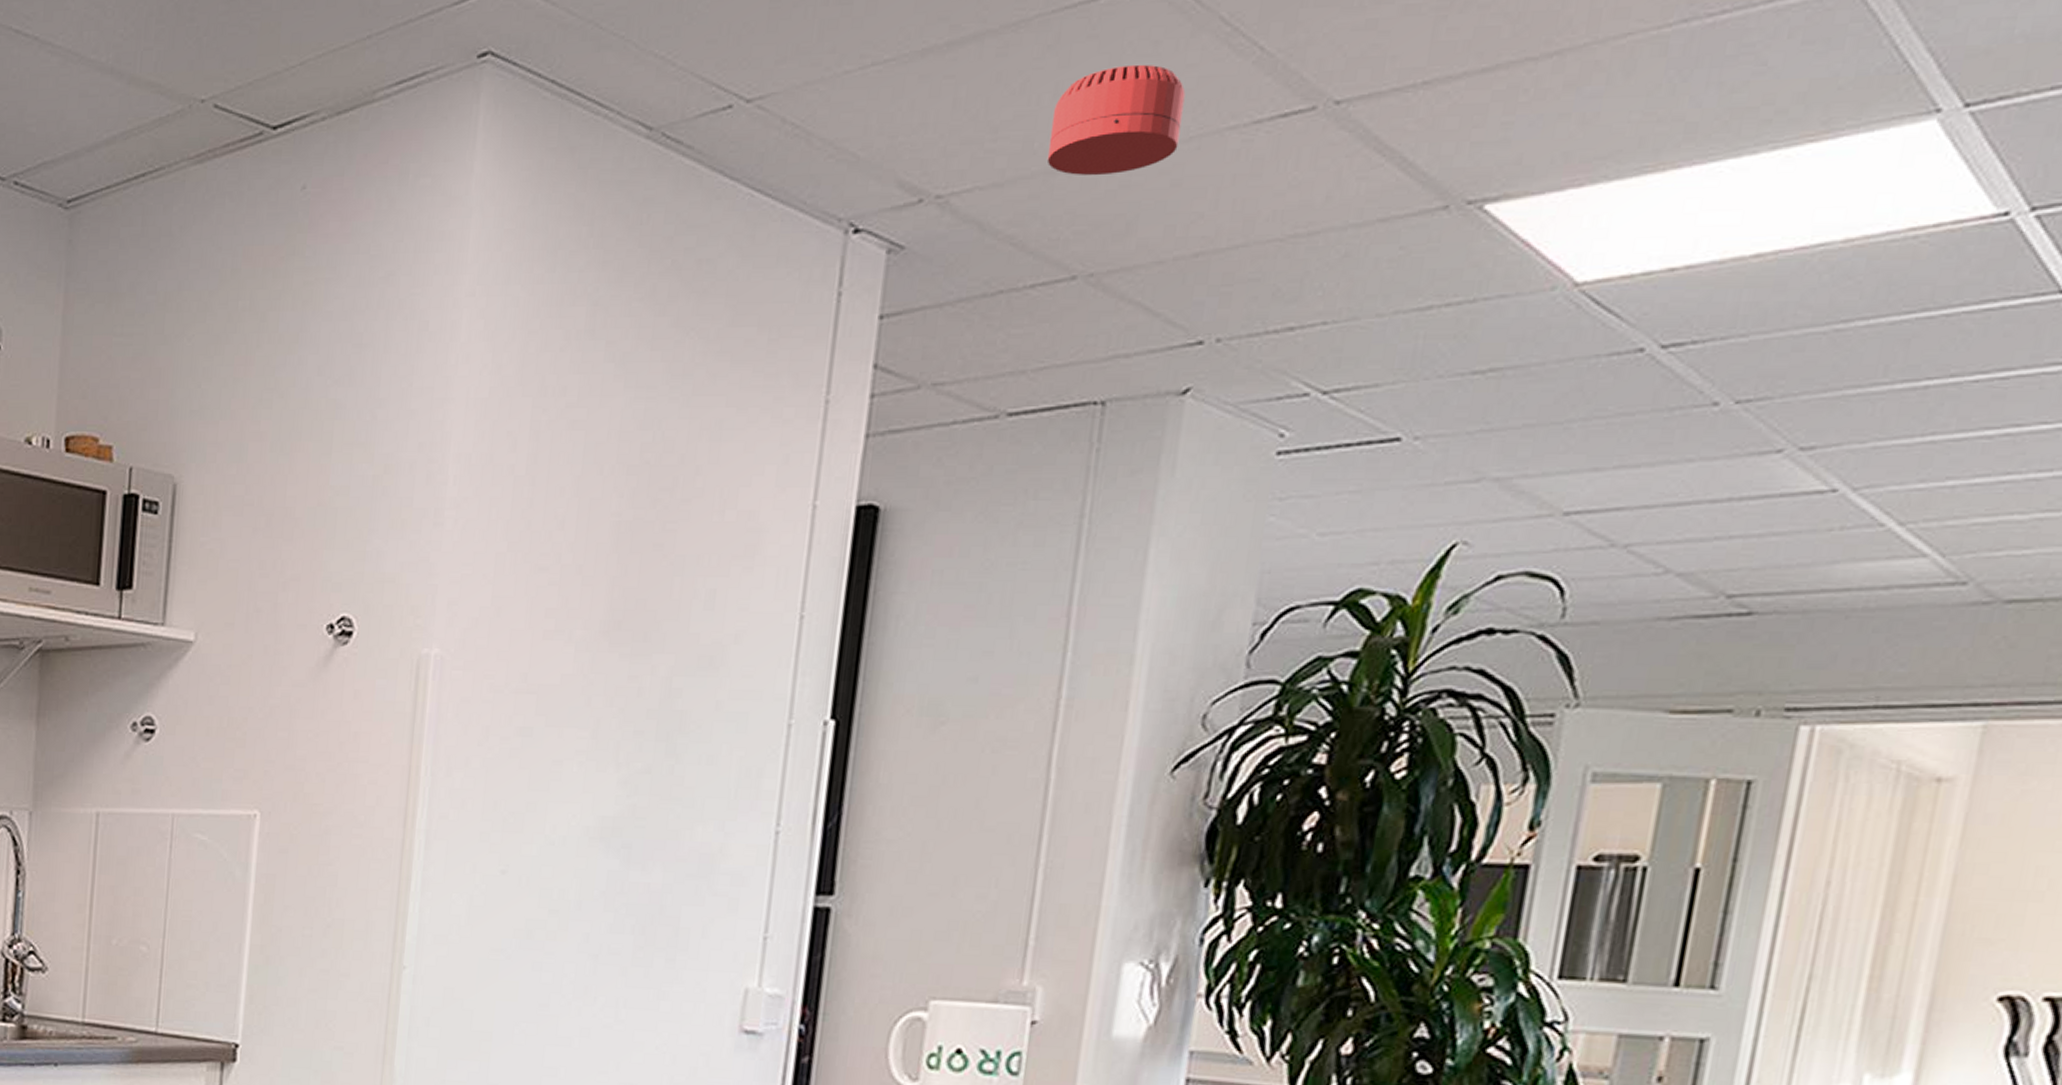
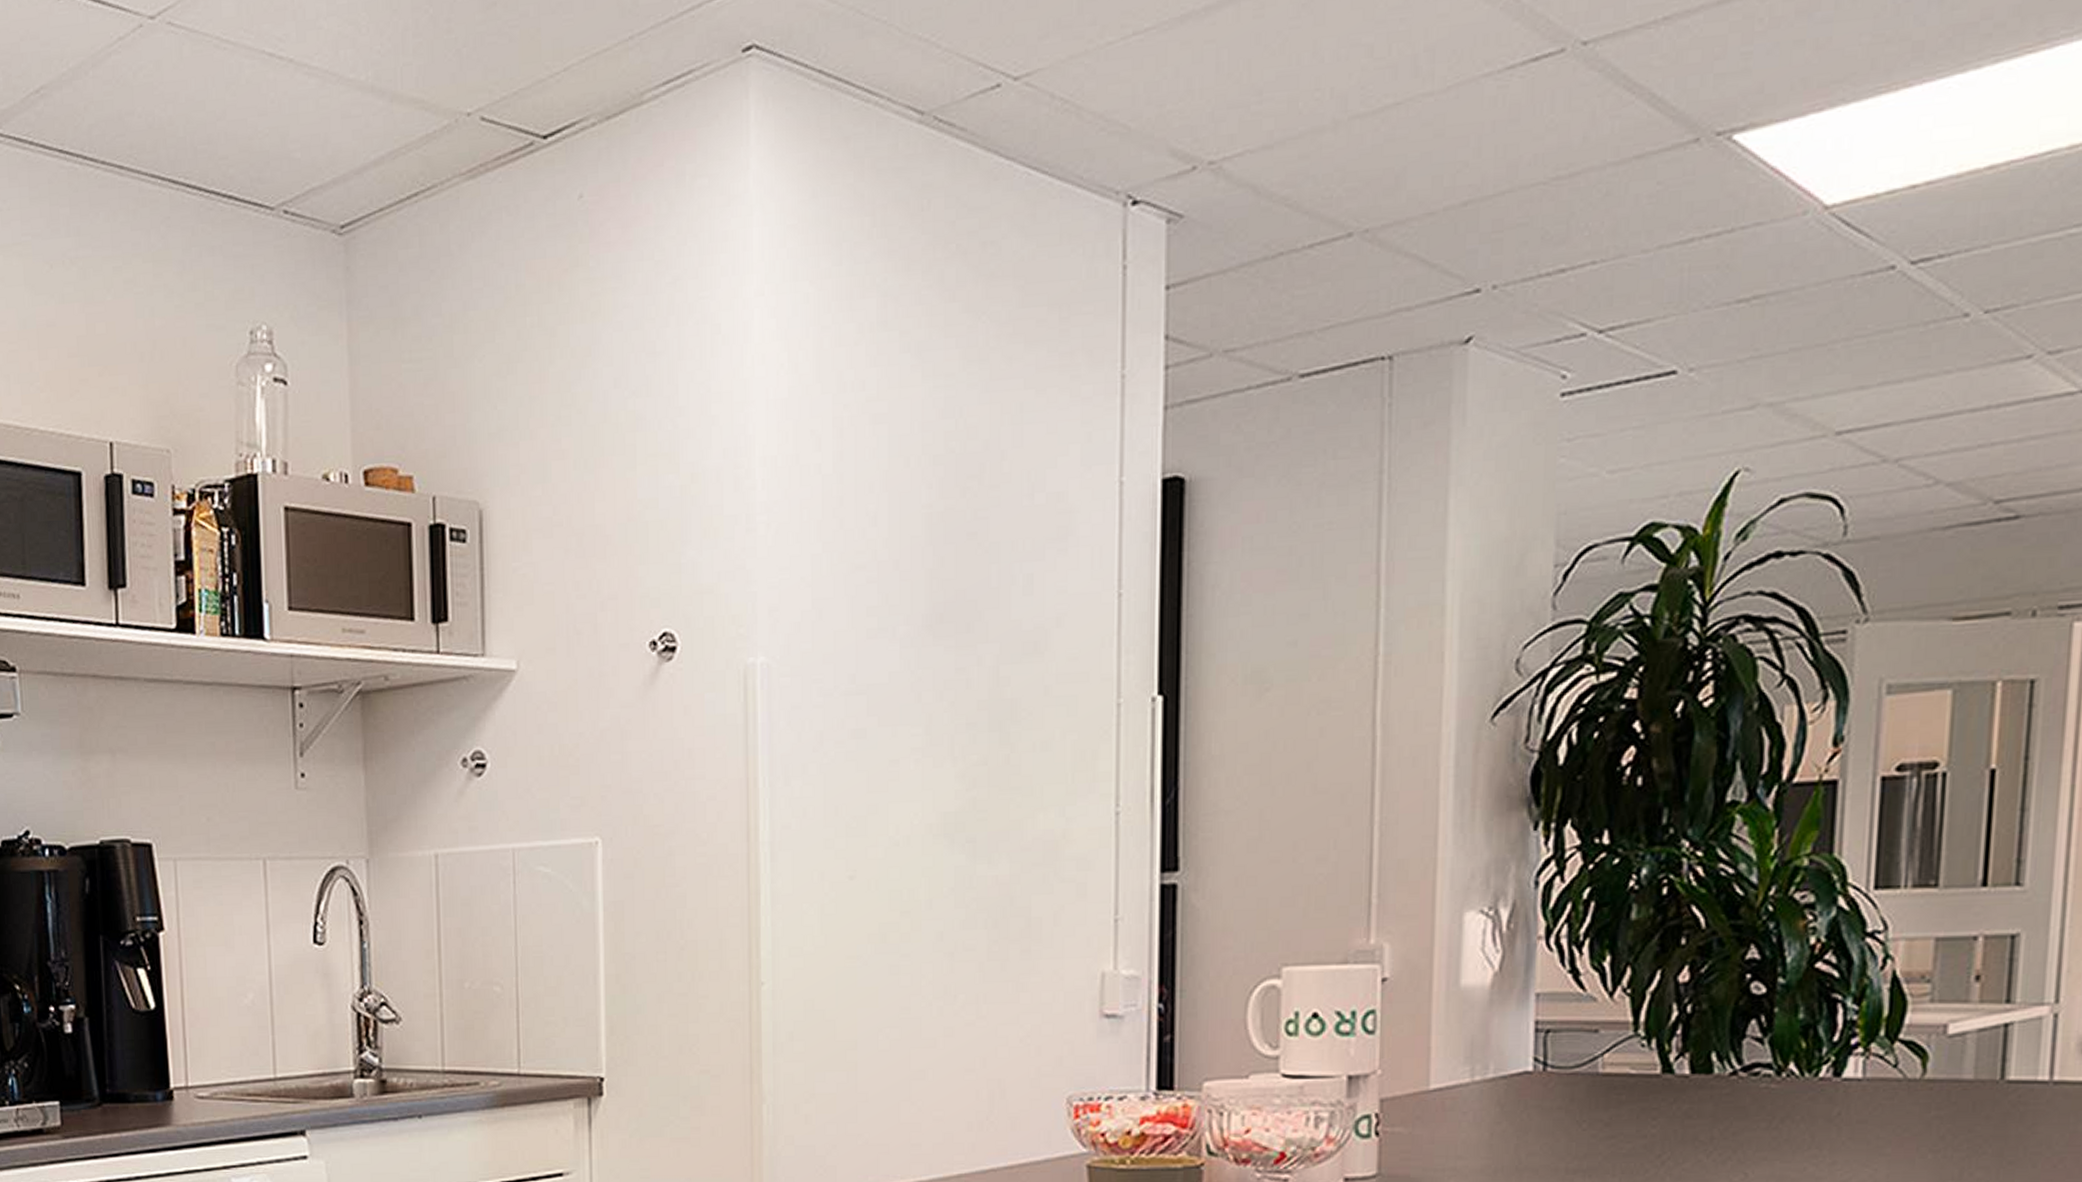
smoke detector: present [1047,64,1186,176] -> none [1312,17,1439,132]

